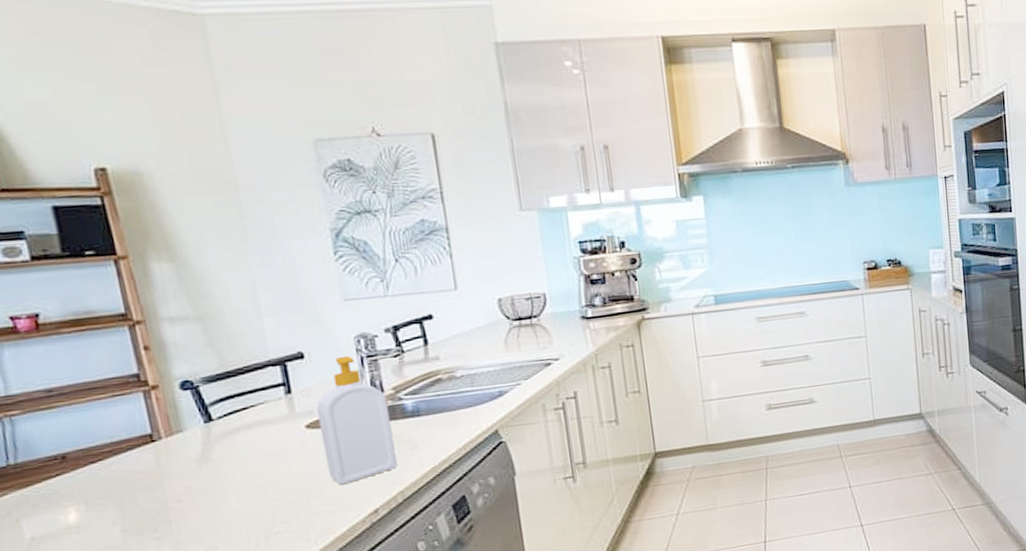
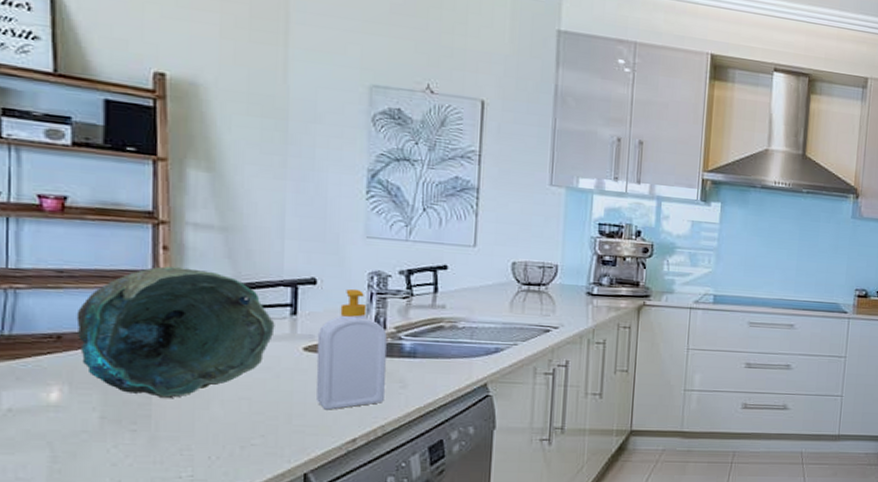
decorative bowl: none [75,364,273,502] -> present [76,266,275,398]

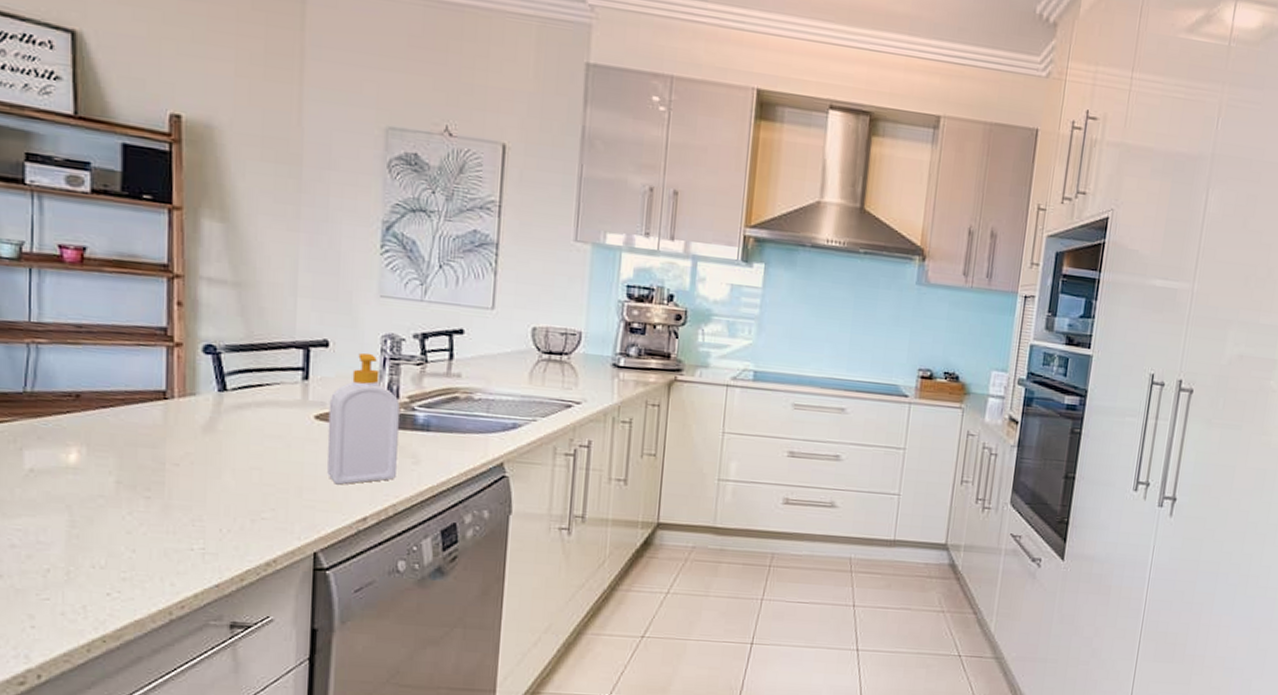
decorative bowl: present [76,266,275,398] -> none [94,323,287,464]

